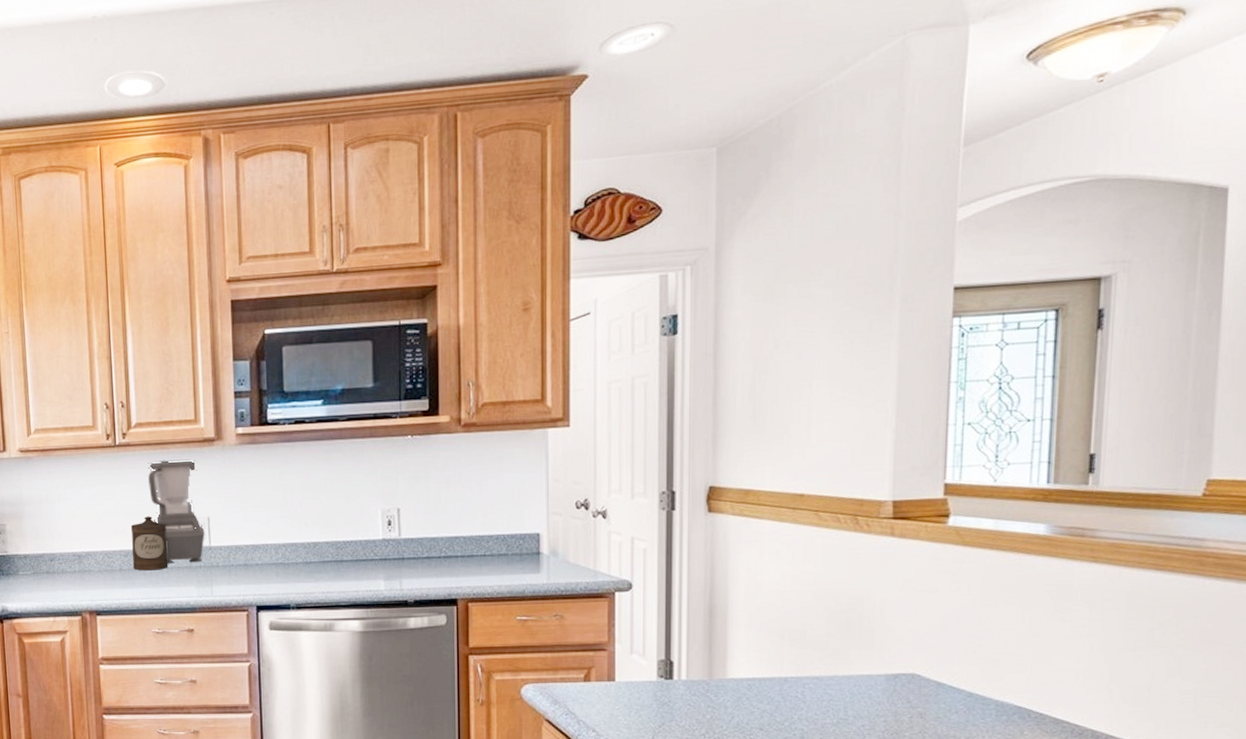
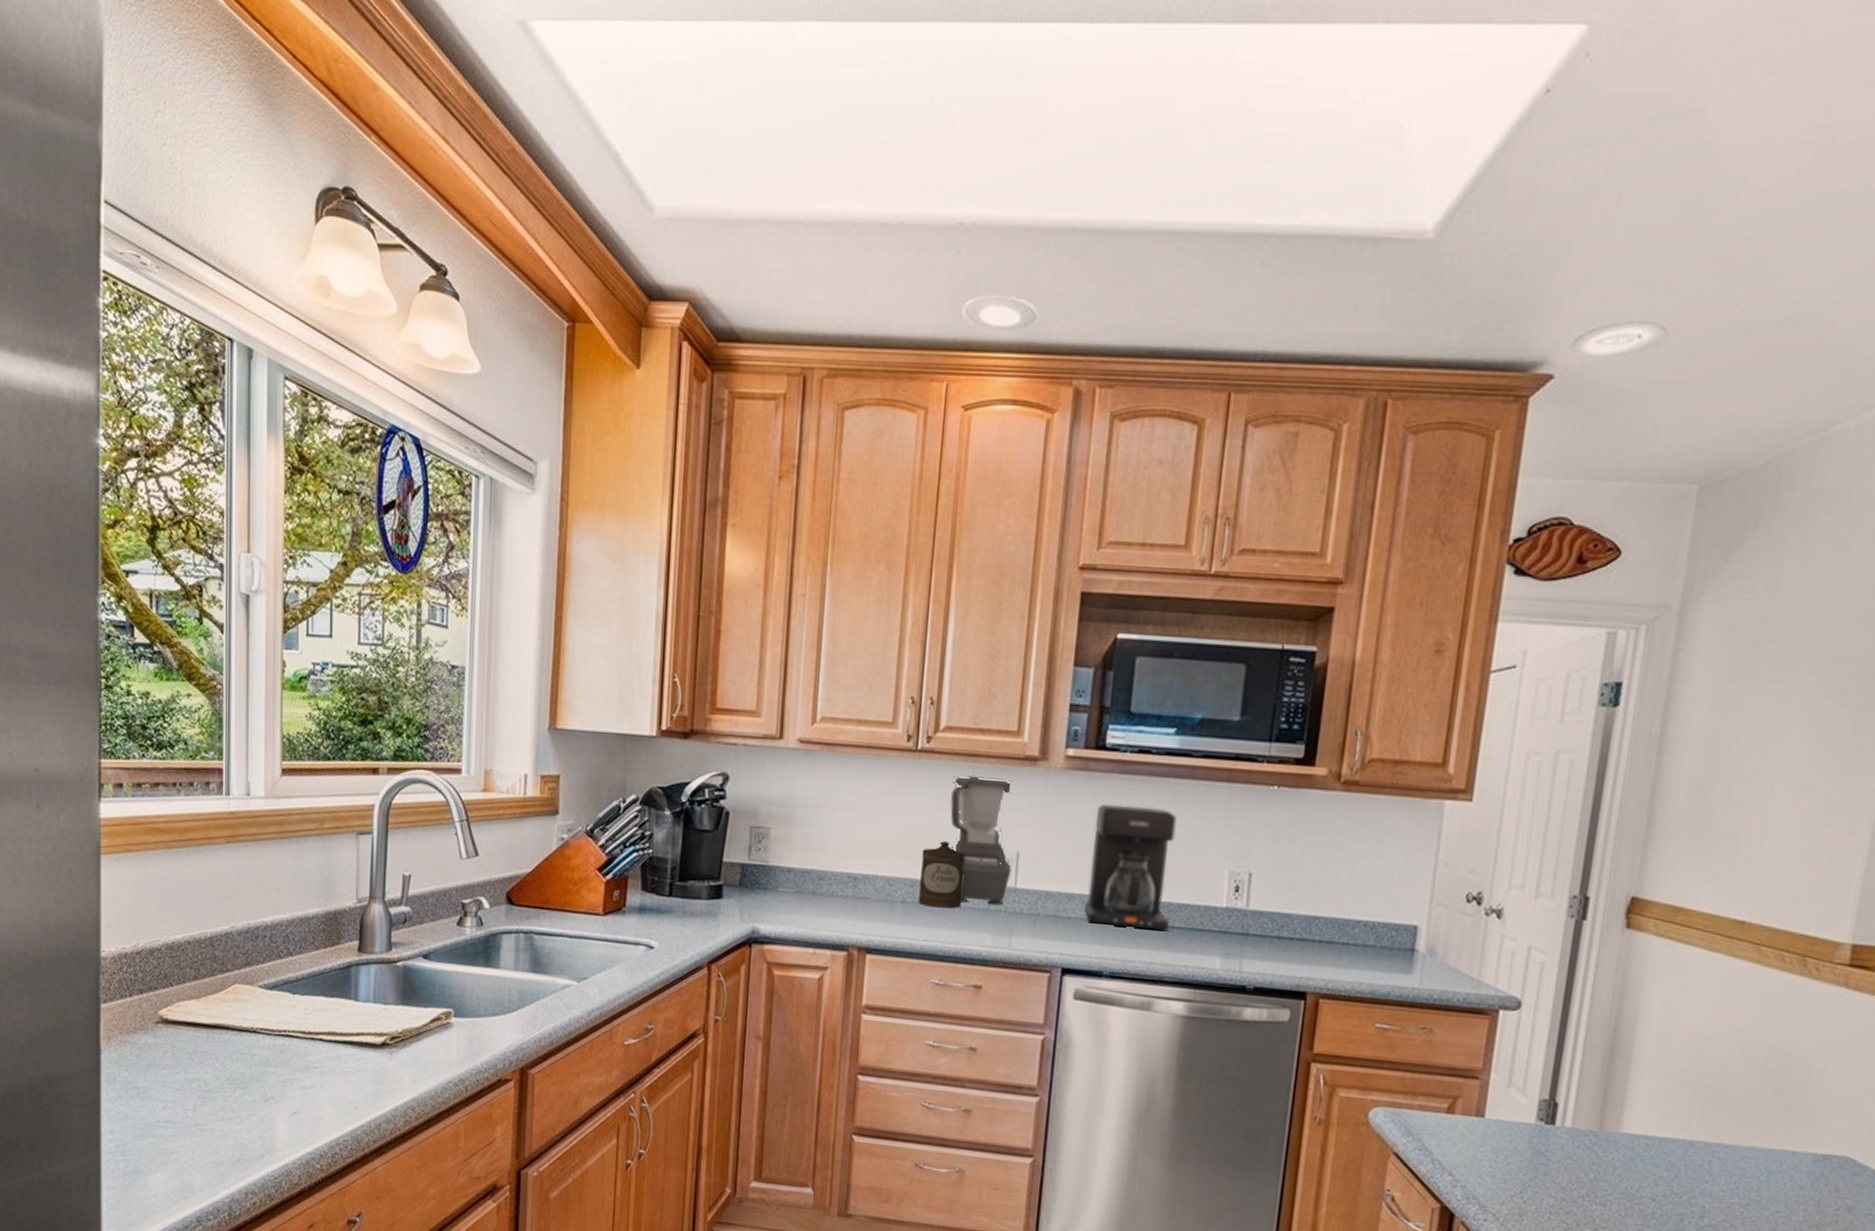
coffee maker: none [268,466,338,568] -> present [1085,805,1177,931]

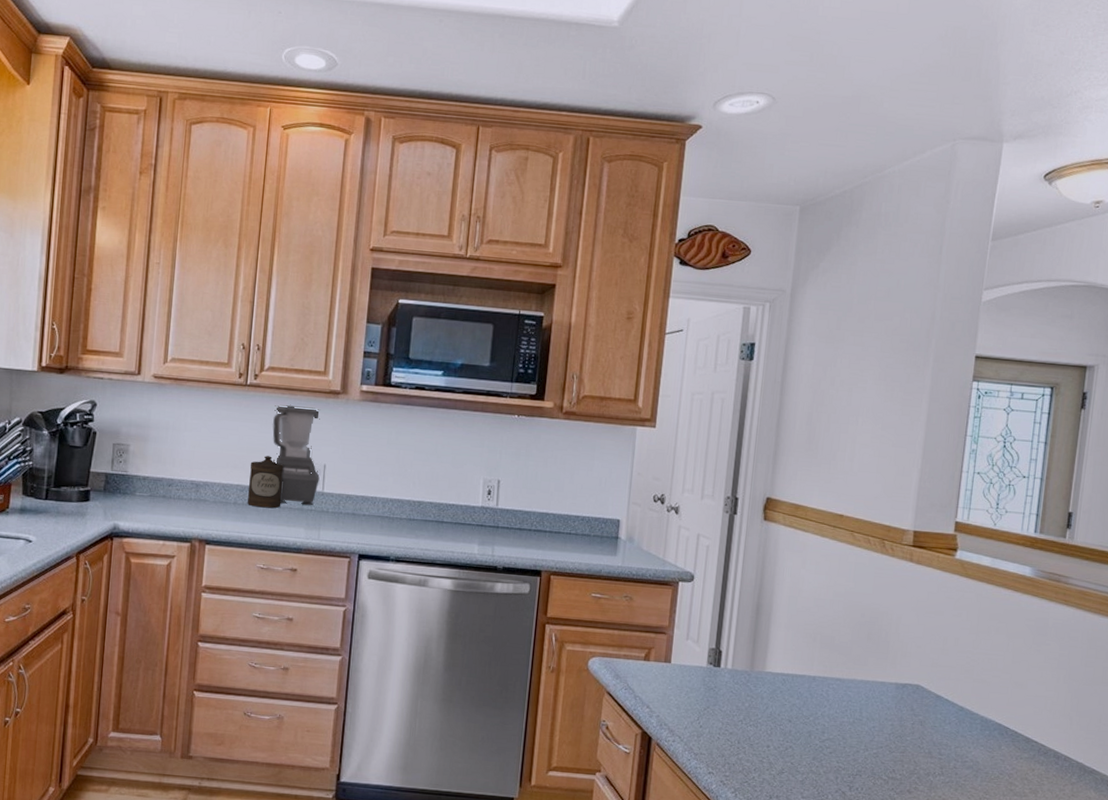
coffee maker: present [1085,805,1177,931] -> none [376,428,444,525]

